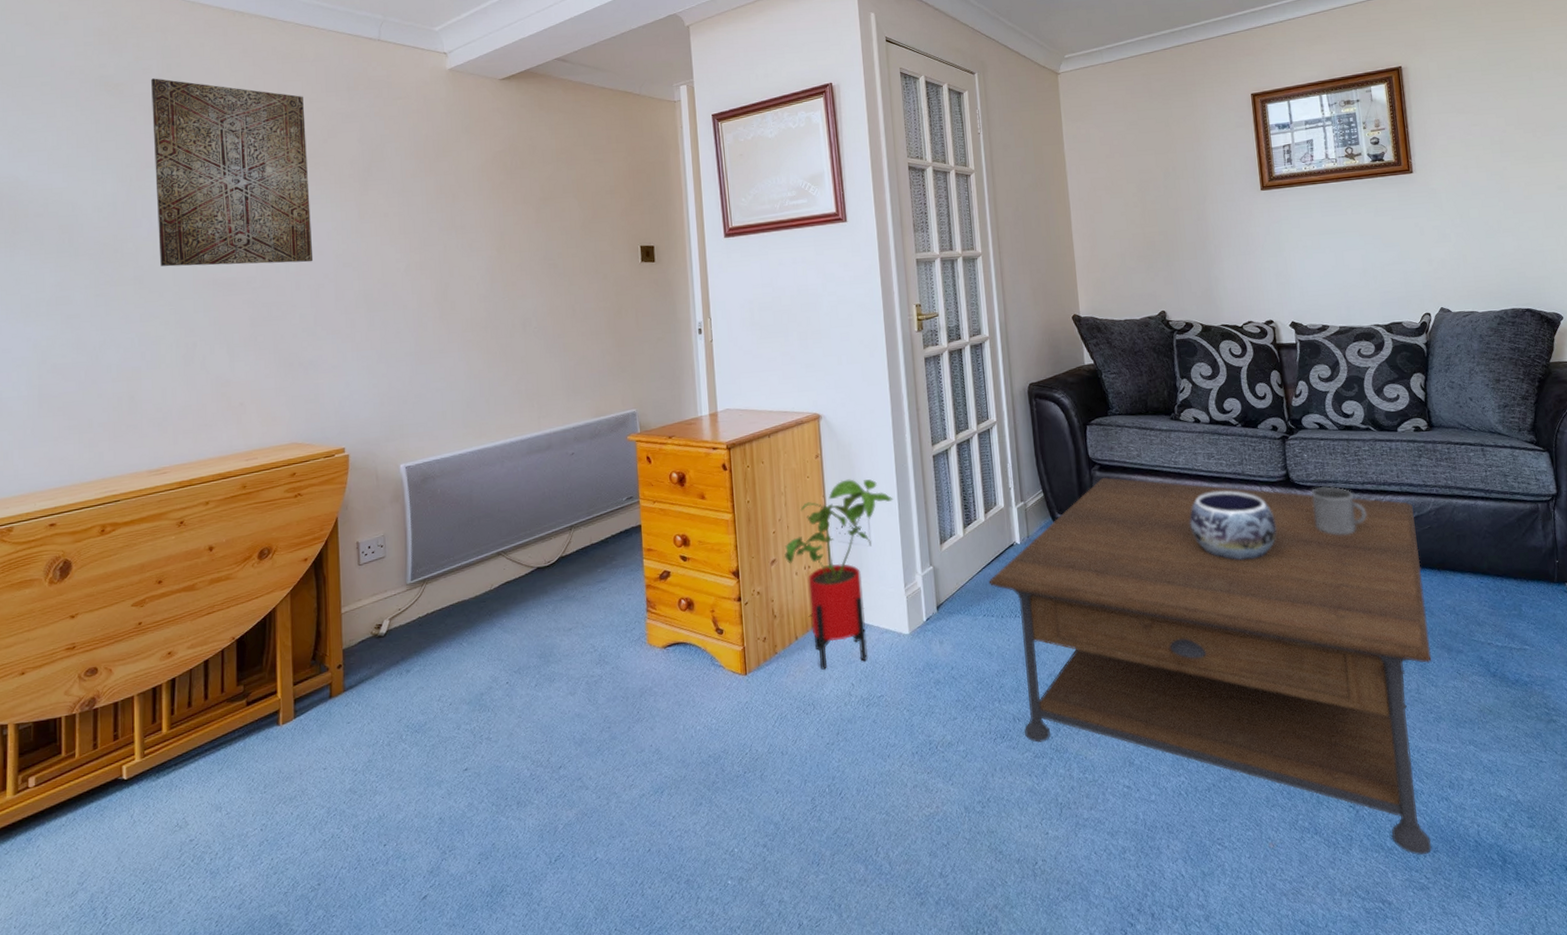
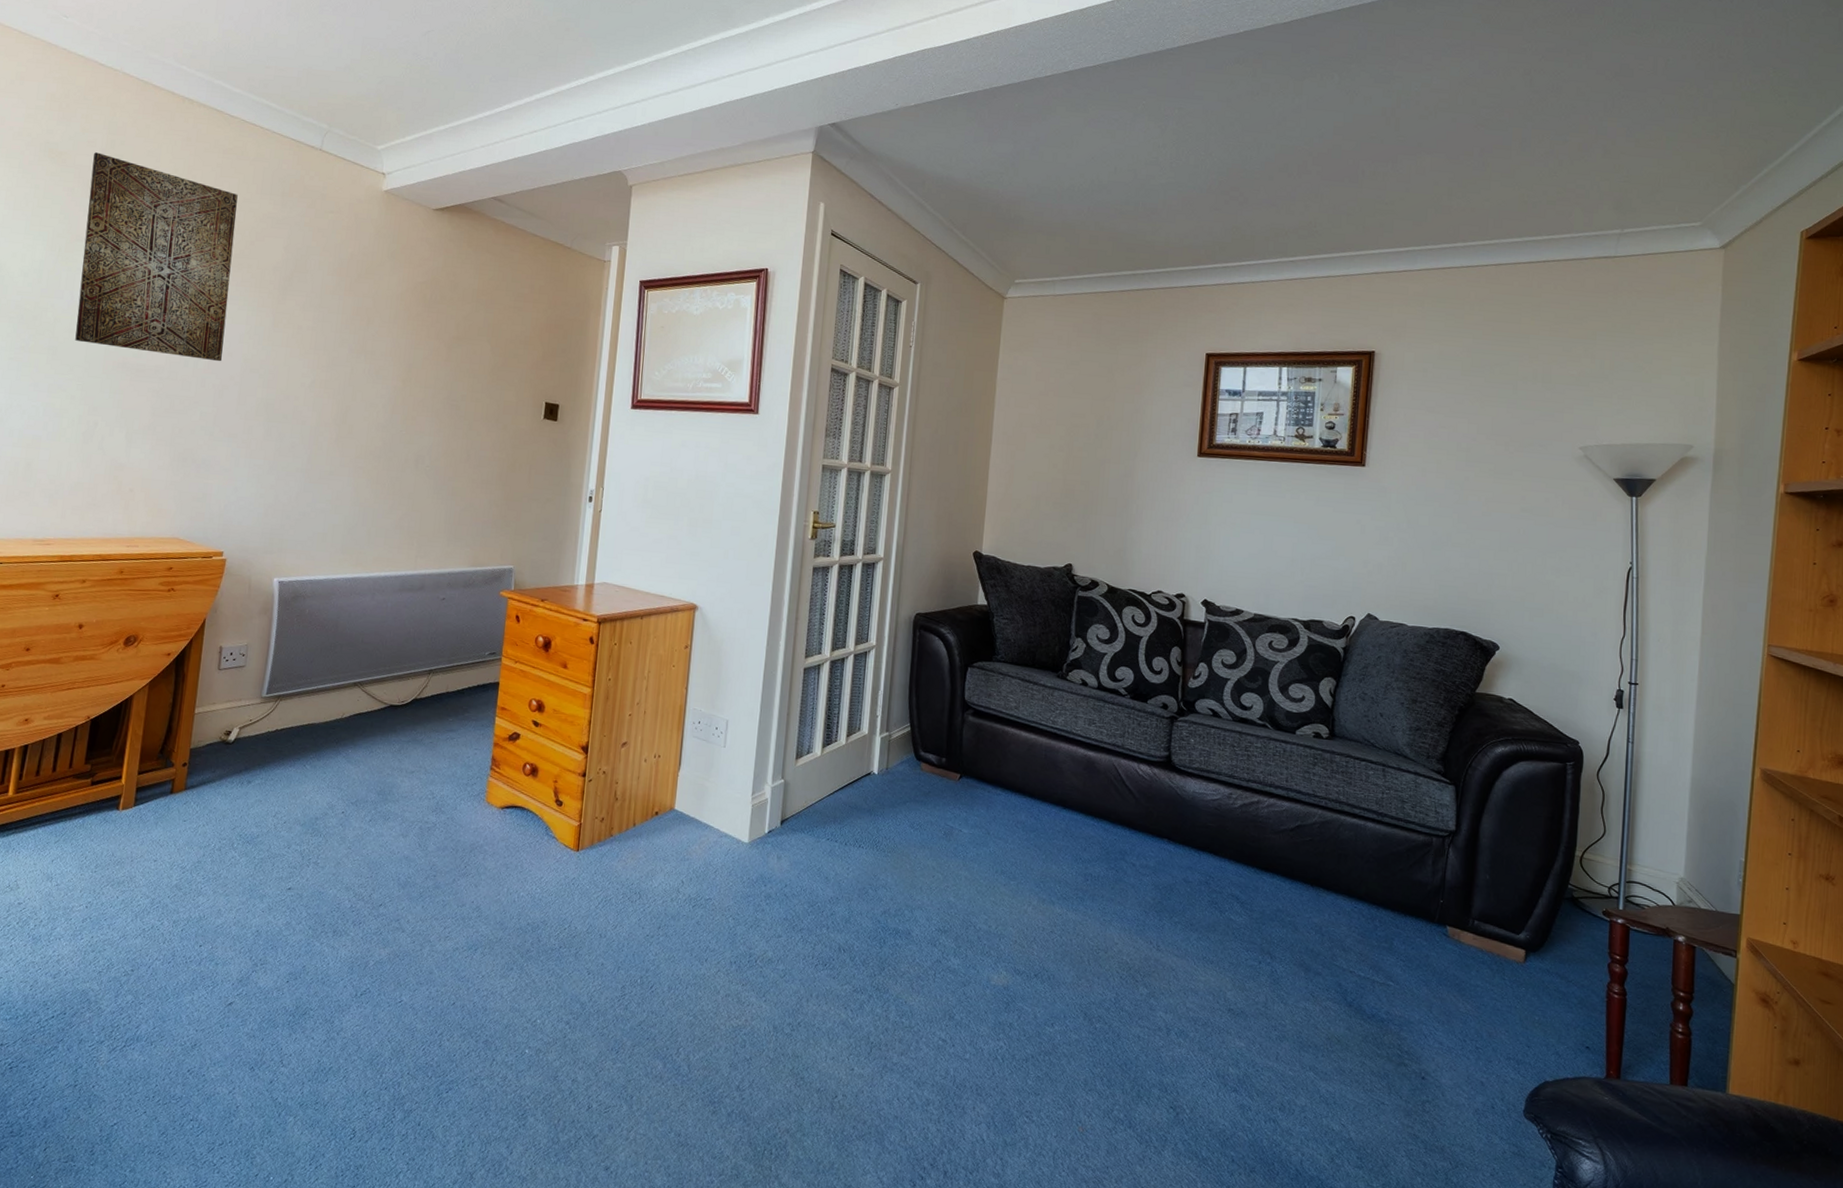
house plant: present [783,479,893,670] -> none [635,675,756,862]
coffee table: present [989,478,1432,855] -> none [838,724,1297,1172]
decorative bowl: present [1189,491,1277,561] -> none [1057,759,1148,837]
mug: present [1311,486,1367,535] -> none [1189,776,1246,830]

